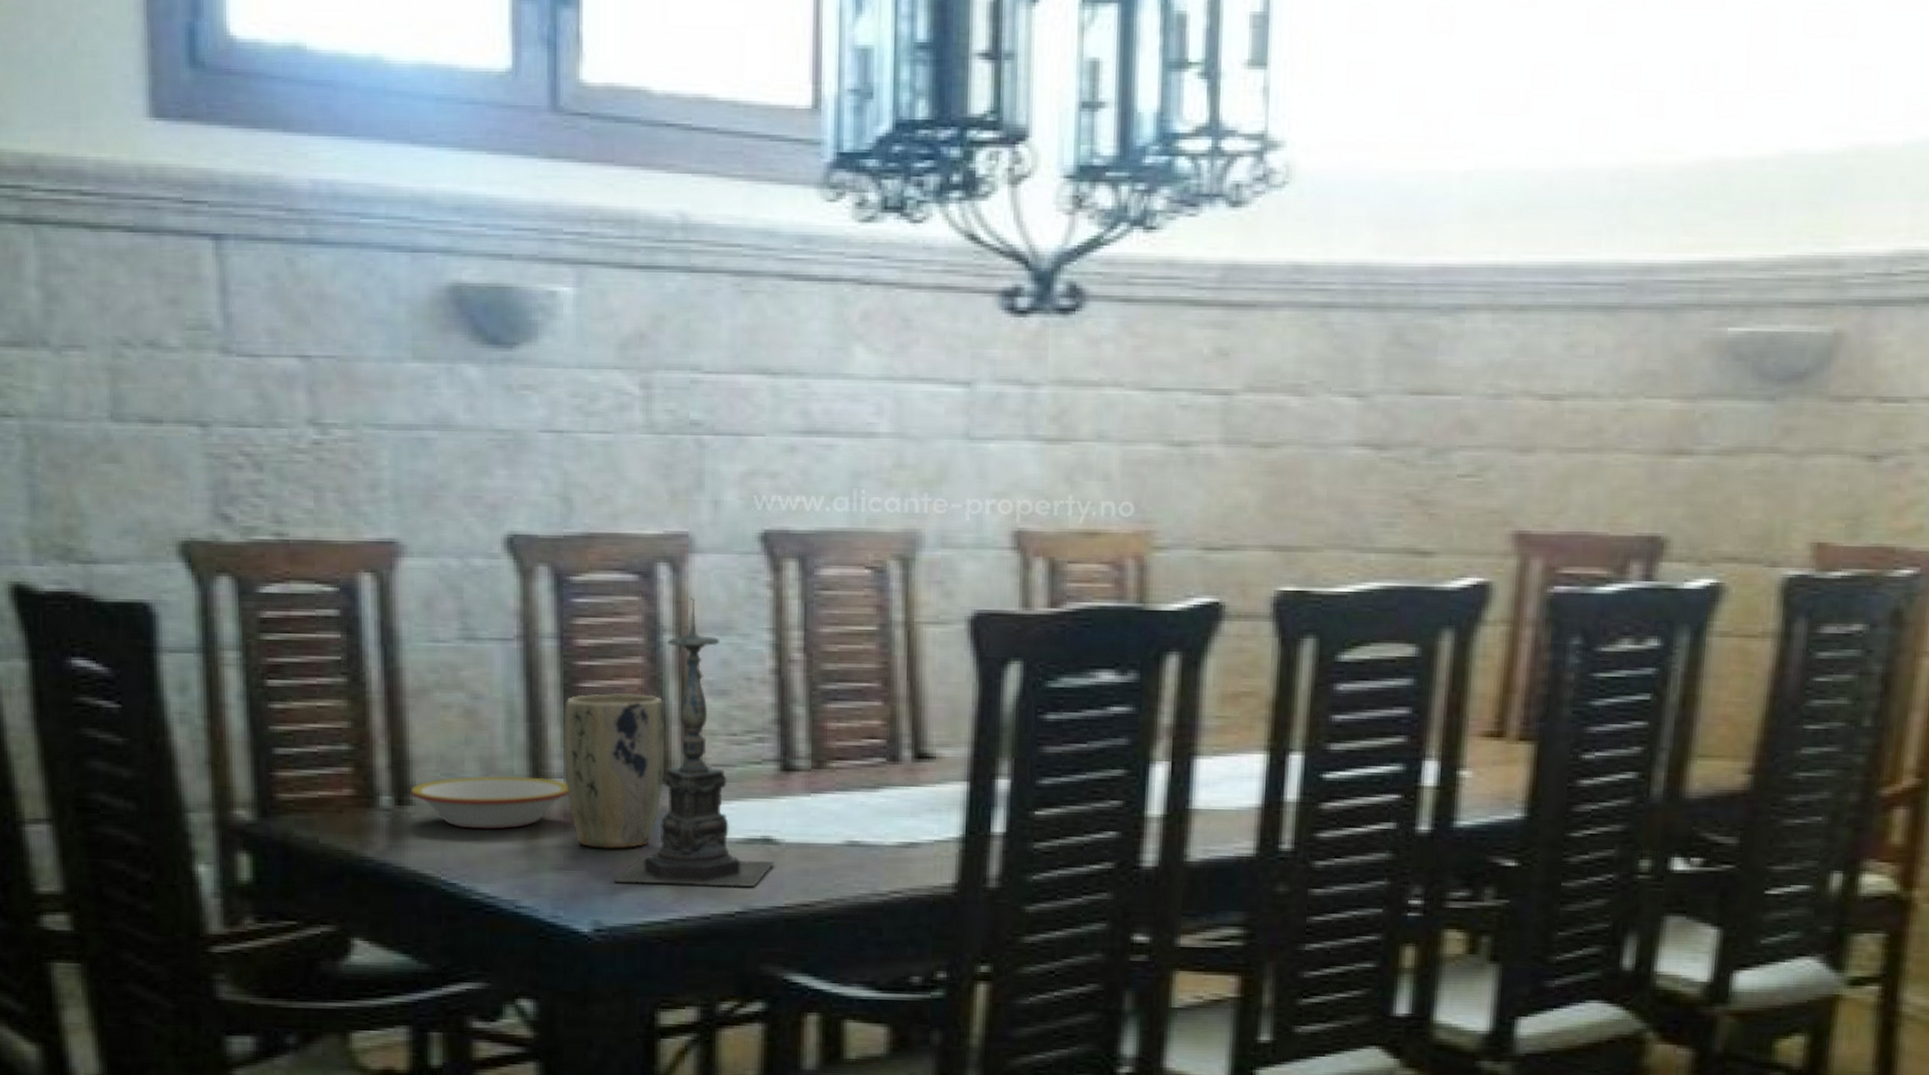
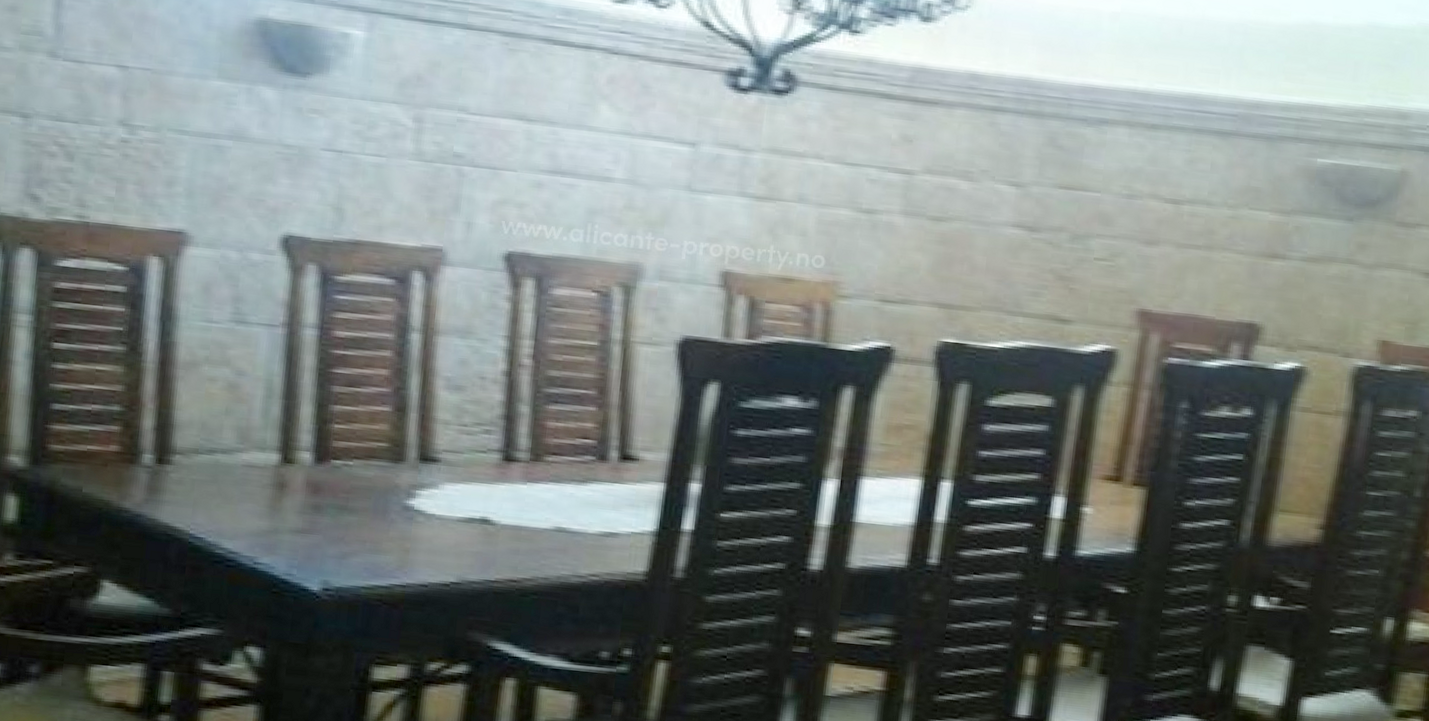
bowl: present [410,776,568,830] -> none [170,443,313,493]
plant pot: present [563,693,665,849] -> none [311,379,406,518]
candle holder: present [613,597,775,887] -> none [344,303,490,561]

